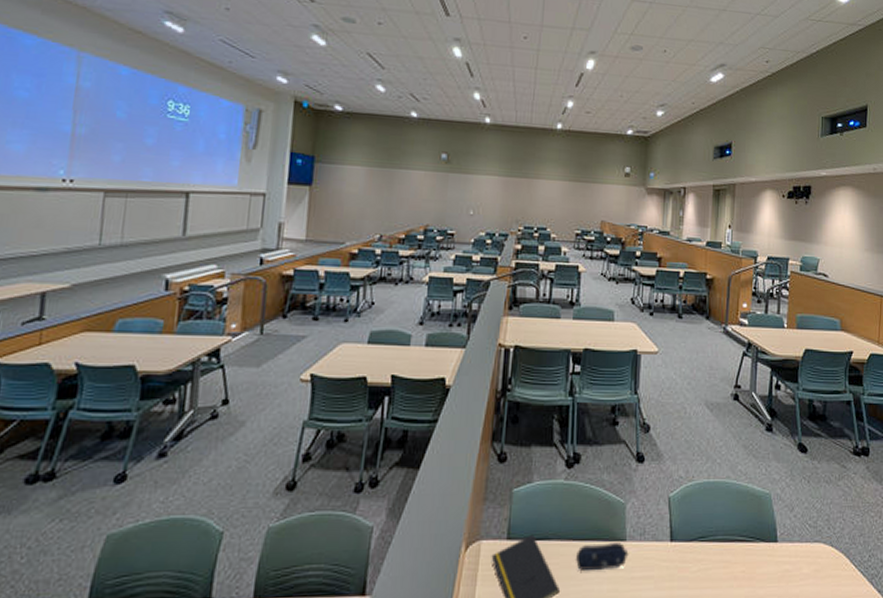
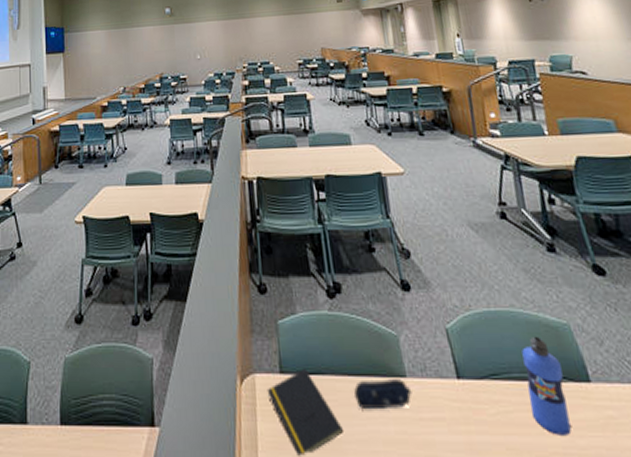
water bottle: none [726,503,757,587] -> present [521,336,571,435]

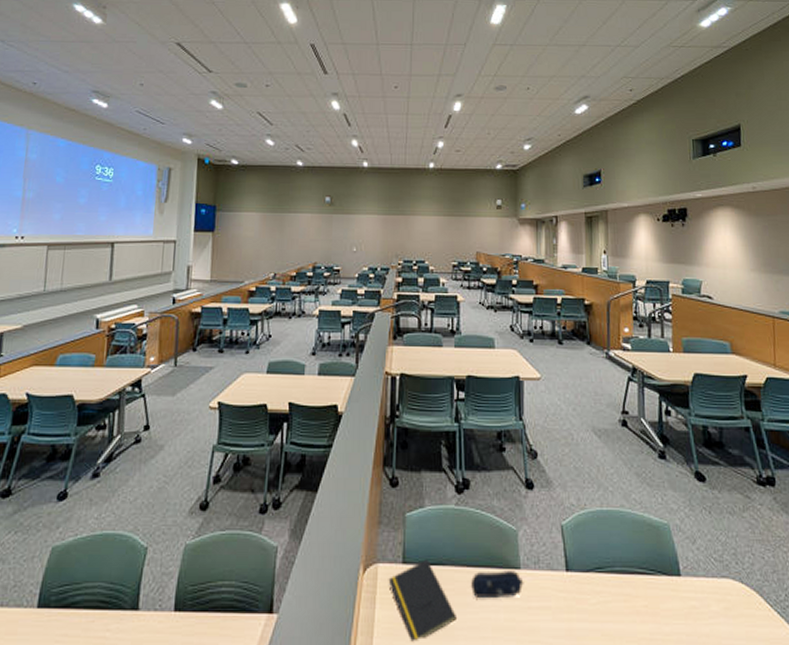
water bottle: present [521,336,571,435] -> none [626,534,659,623]

